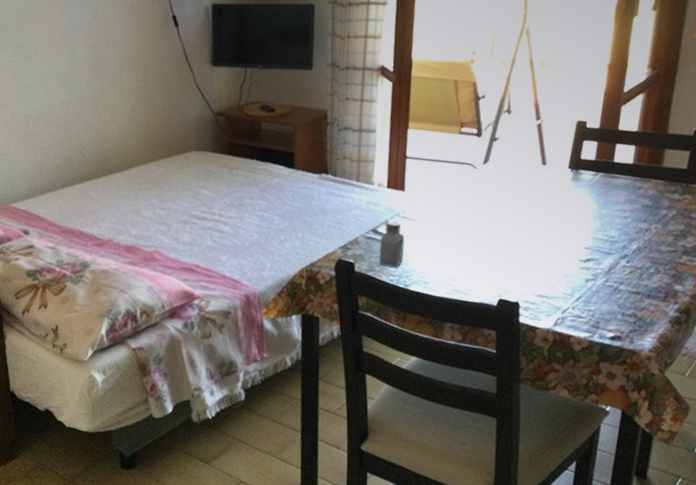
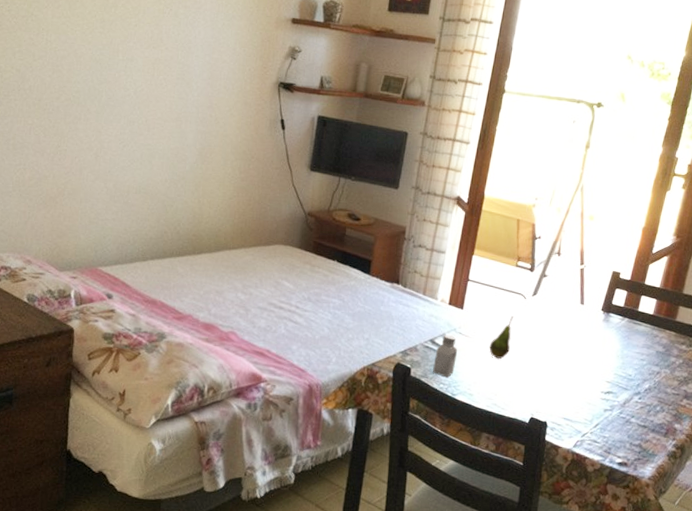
fruit: none [440,190,465,240] -> present [489,316,514,359]

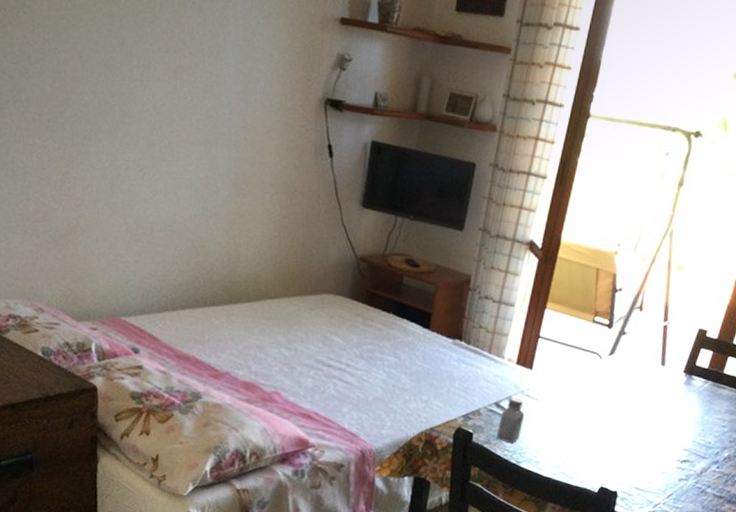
fruit: present [489,316,514,359] -> none [559,378,587,425]

